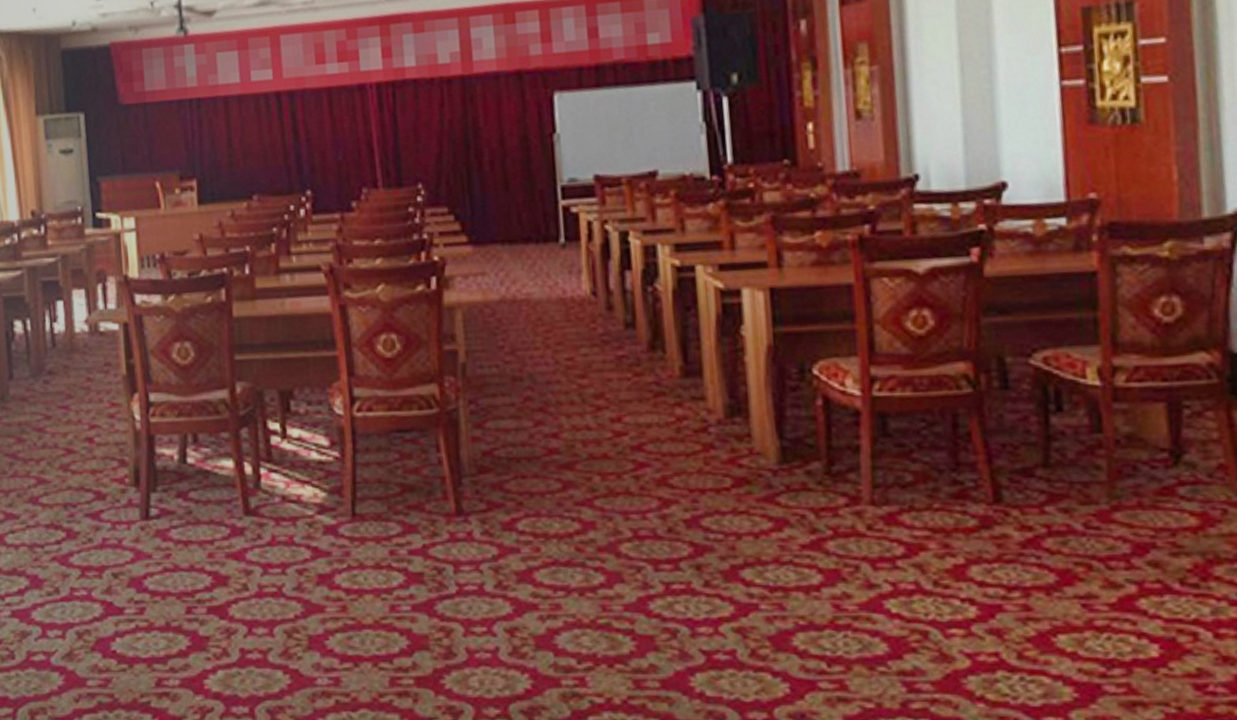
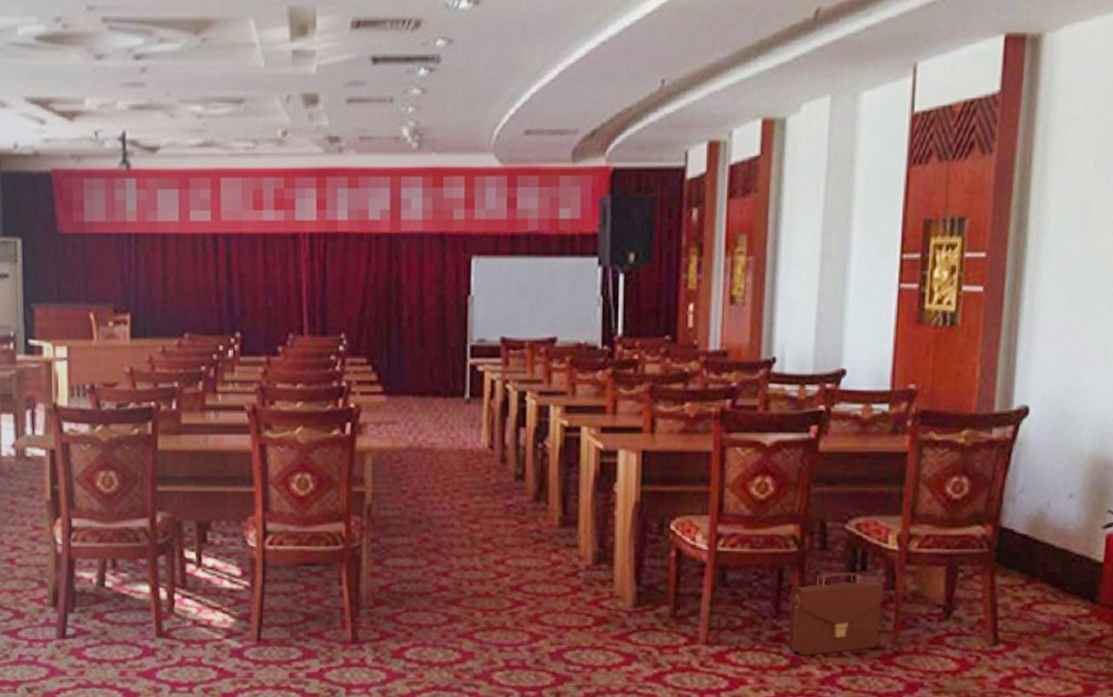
briefcase: none [970,414,1090,515] -> present [787,572,884,656]

